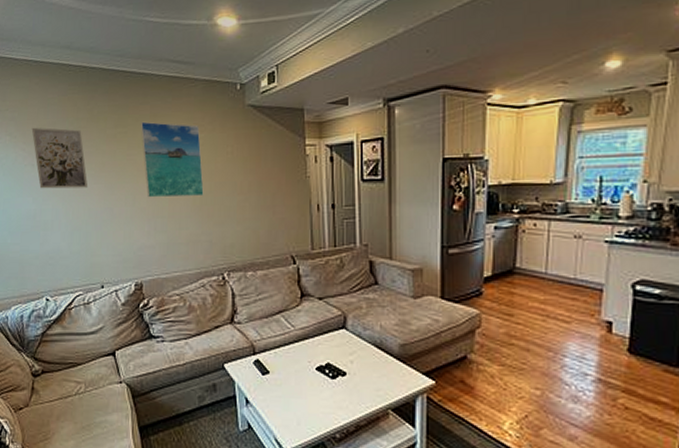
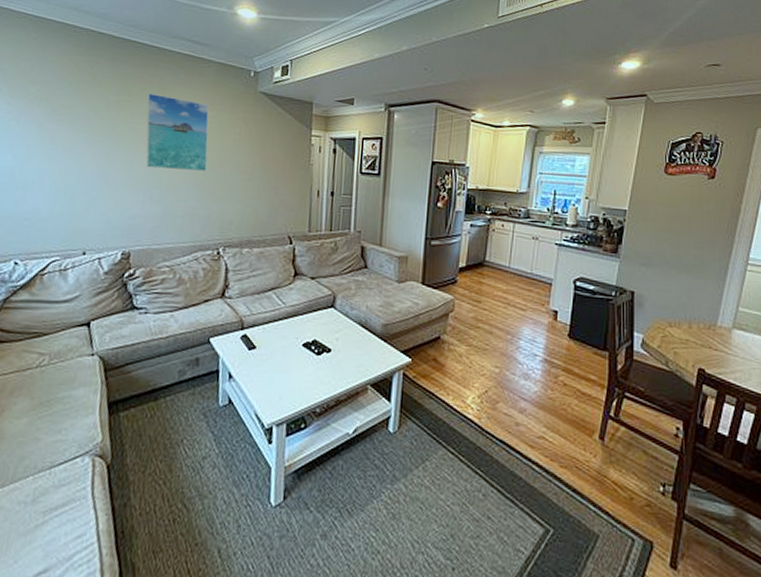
wall art: present [31,127,88,189] -> none [21,82,81,151]

